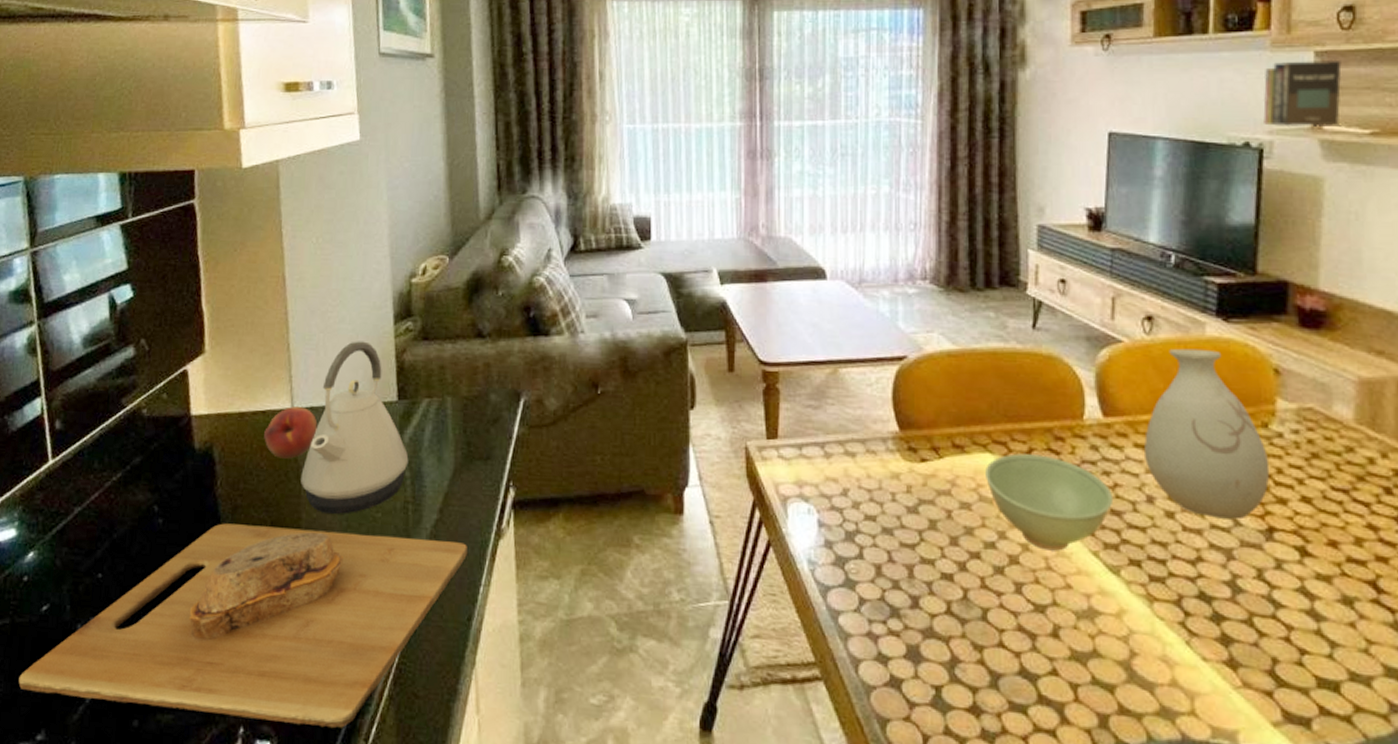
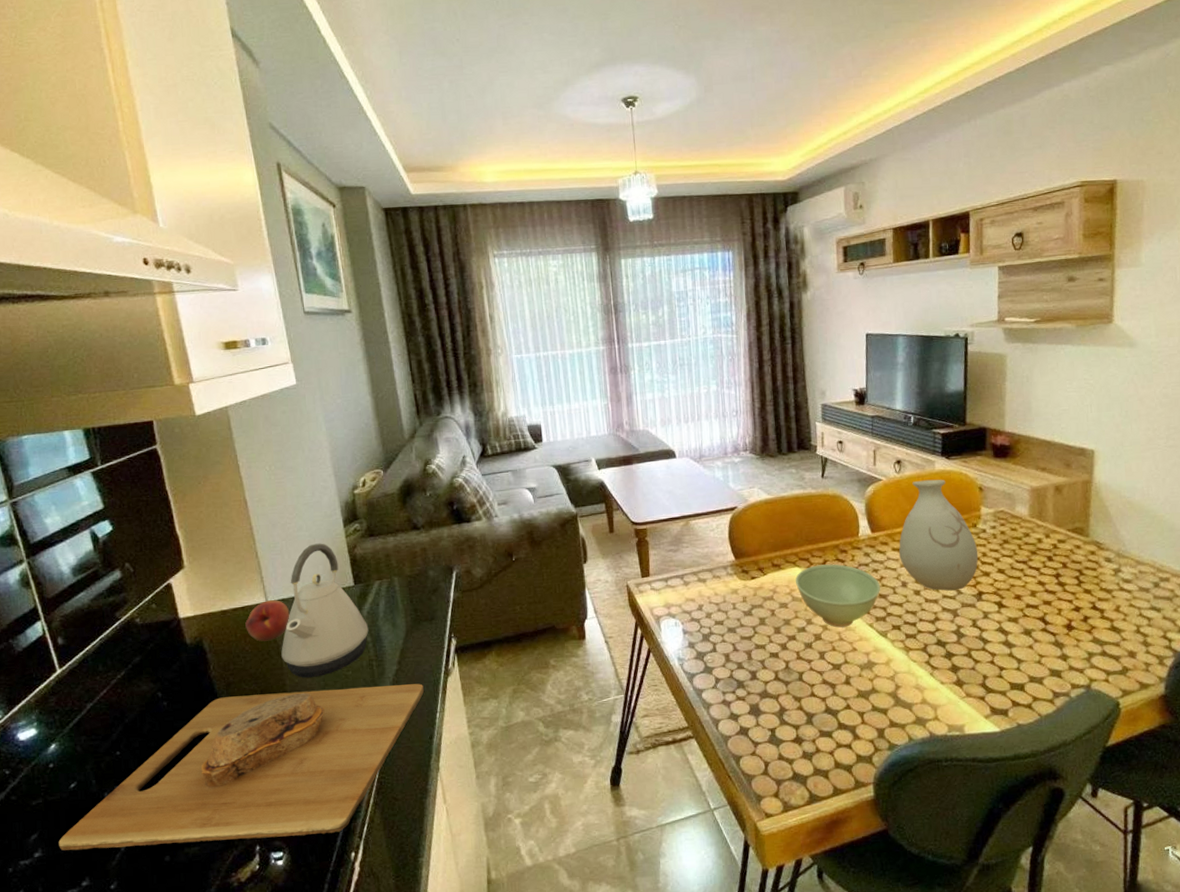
books: present [1263,59,1342,128] -> none [967,271,1016,322]

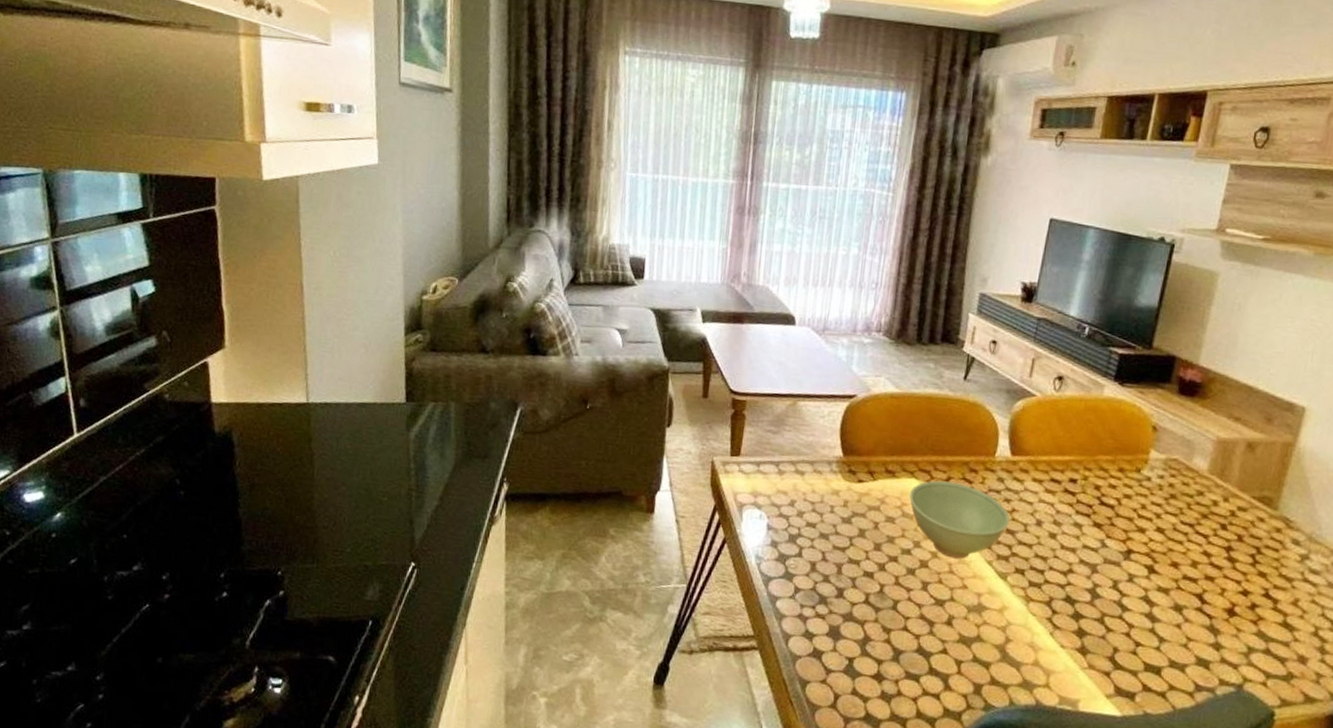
cutting board: present [58,683,424,851] -> none [49,498,463,671]
fruit: present [245,600,290,642] -> none [280,401,331,447]
kettle: present [281,543,369,678] -> none [314,347,414,497]
vase: present [899,479,979,591] -> none [1039,404,1137,543]

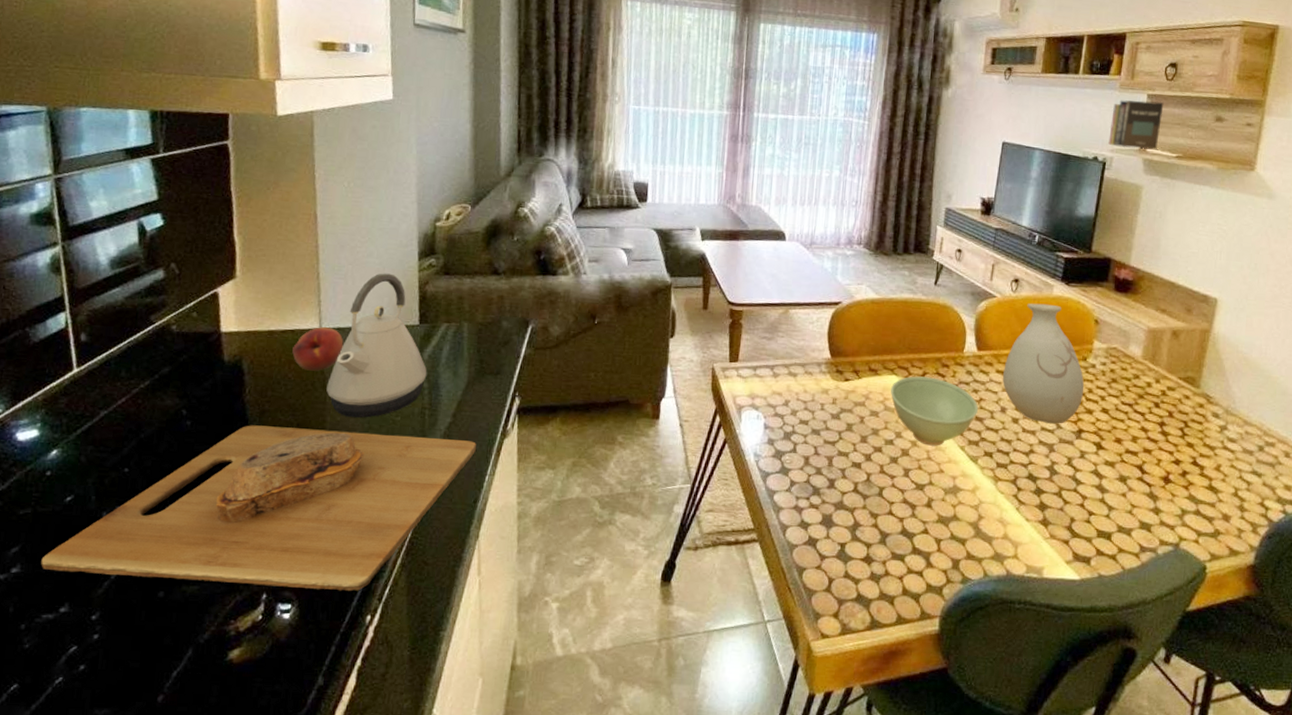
cutting board: none [49,498,463,671] -> present [41,425,476,592]
fruit: none [280,401,331,447] -> present [292,327,344,371]
kettle: none [314,347,414,497] -> present [326,273,427,418]
vase: none [1039,404,1137,543] -> present [1003,303,1085,424]
books: none [1179,171,1251,230] -> present [1108,100,1164,149]

